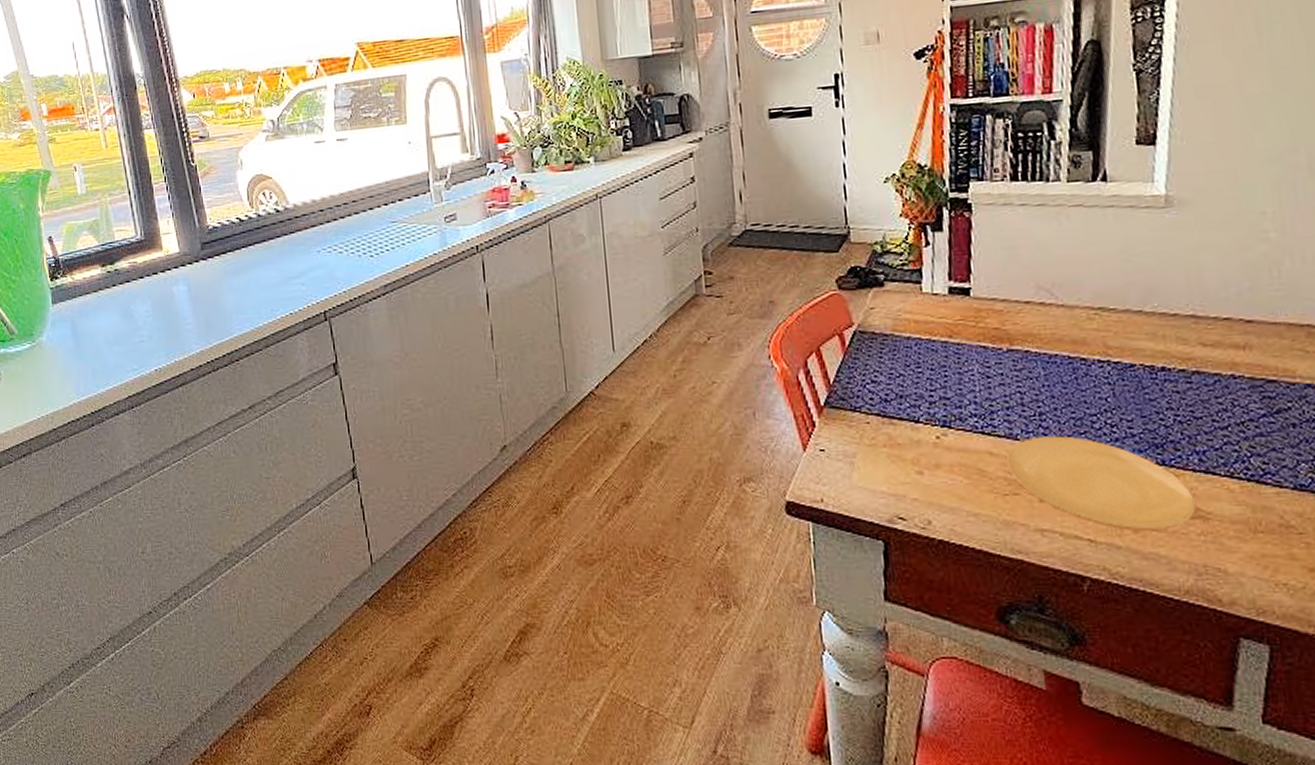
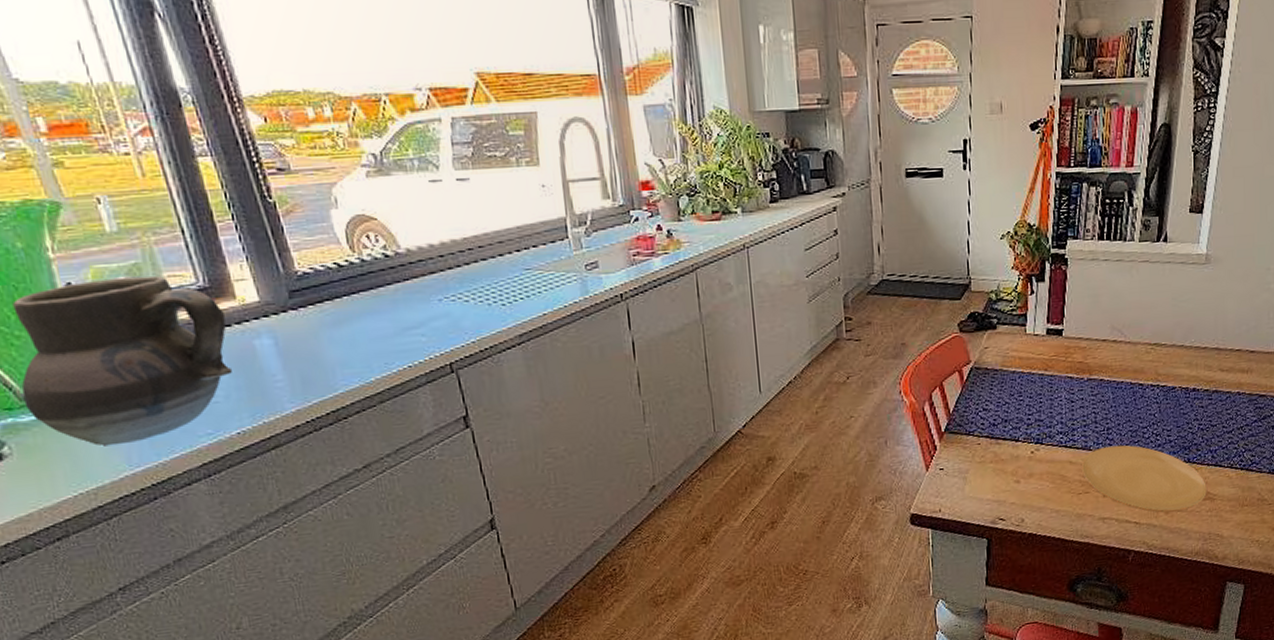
ceramic jug: none [12,231,156,376] -> present [12,276,233,446]

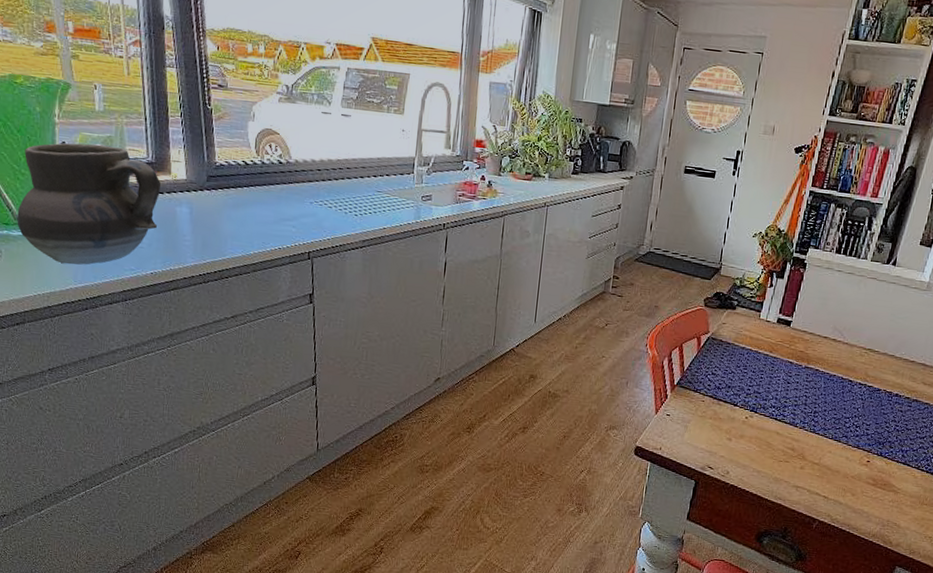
plate: present [1081,445,1207,513] -> none [785,426,893,496]

